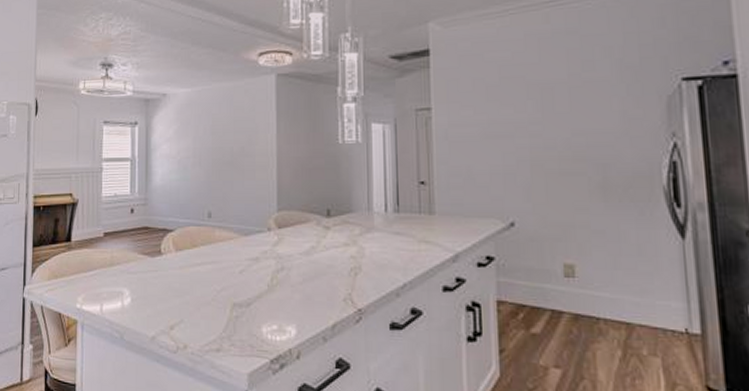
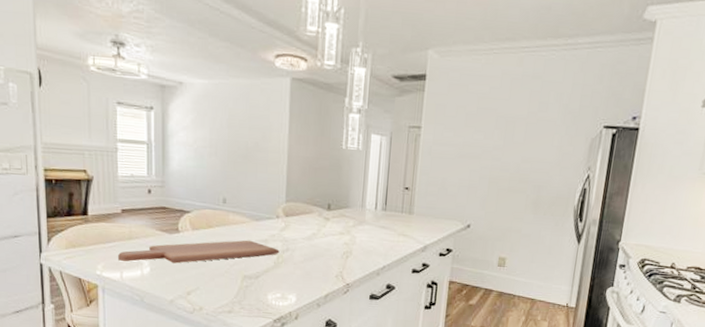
cutting board: none [99,259,273,293] -> present [118,240,280,264]

